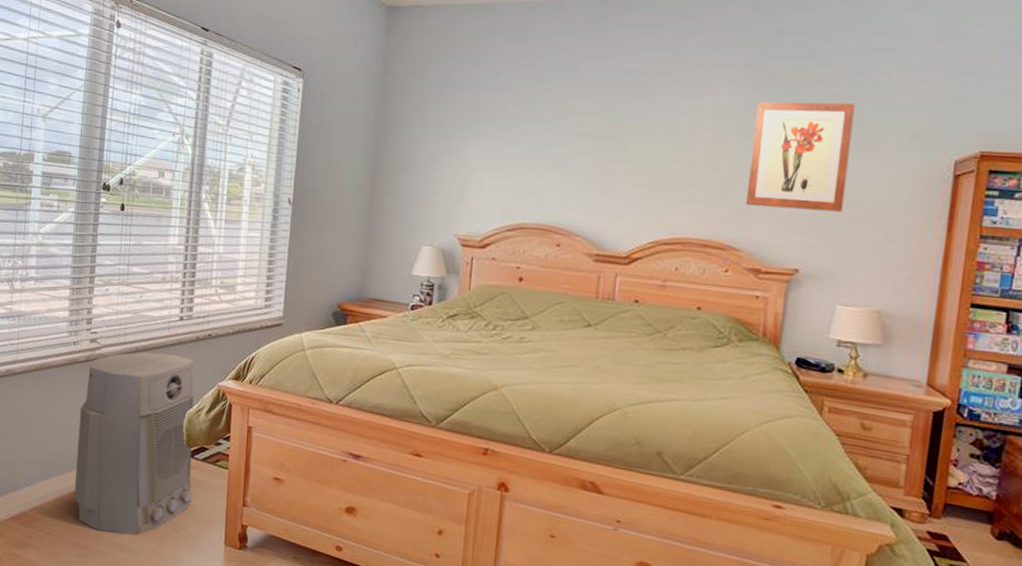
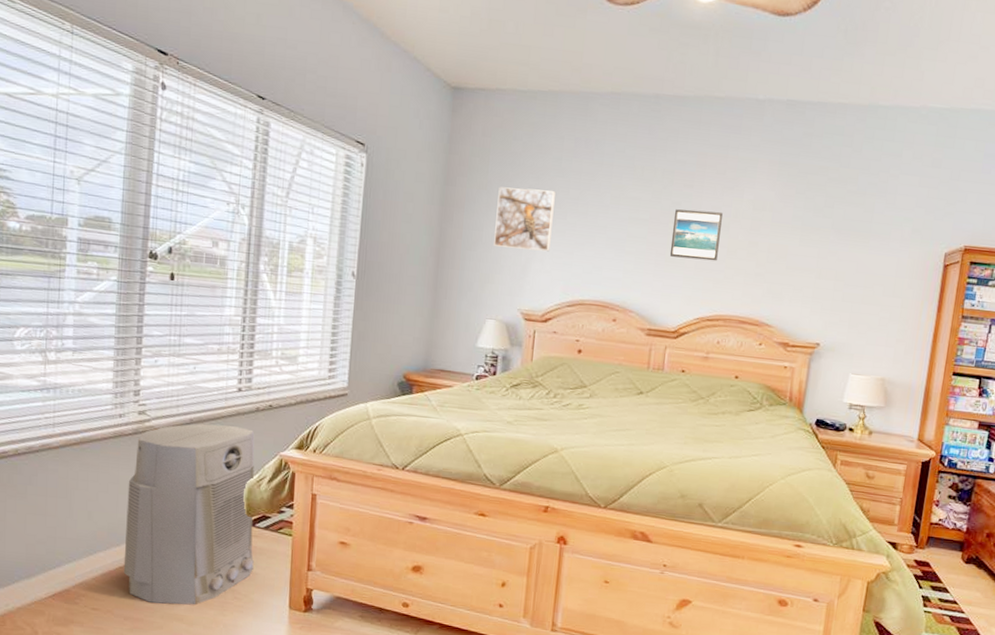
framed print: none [429,106,494,173] -> present [494,187,555,252]
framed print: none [619,121,679,178] -> present [669,209,723,262]
wall art: present [746,101,856,213] -> none [778,196,869,295]

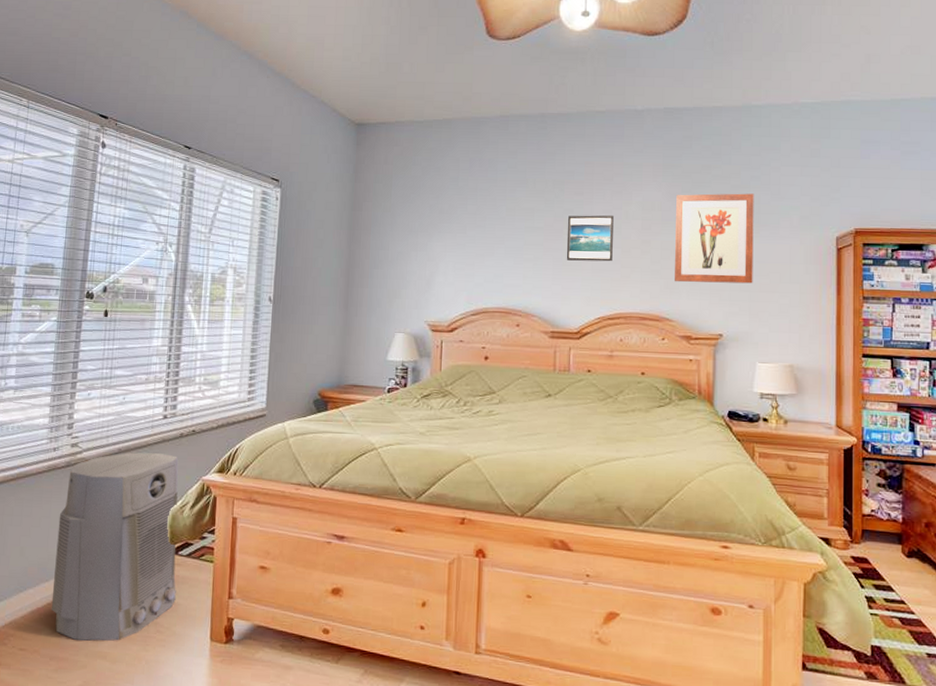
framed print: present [494,187,555,252] -> none [399,208,454,265]
wall art: none [778,196,869,295] -> present [675,193,754,284]

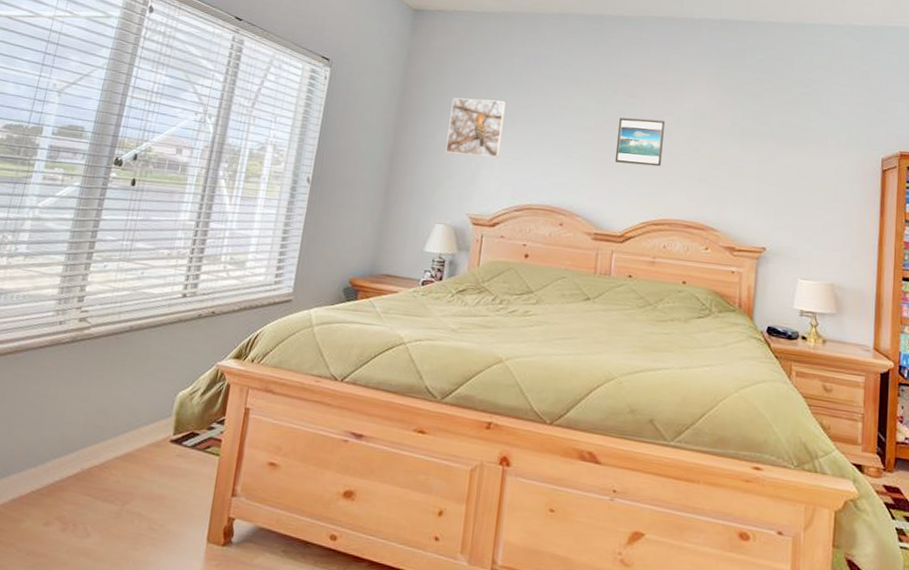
air purifier: present [51,452,178,641] -> none [35,331,193,538]
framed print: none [399,208,454,265] -> present [445,97,506,158]
wall art: present [675,193,754,284] -> none [721,105,804,199]

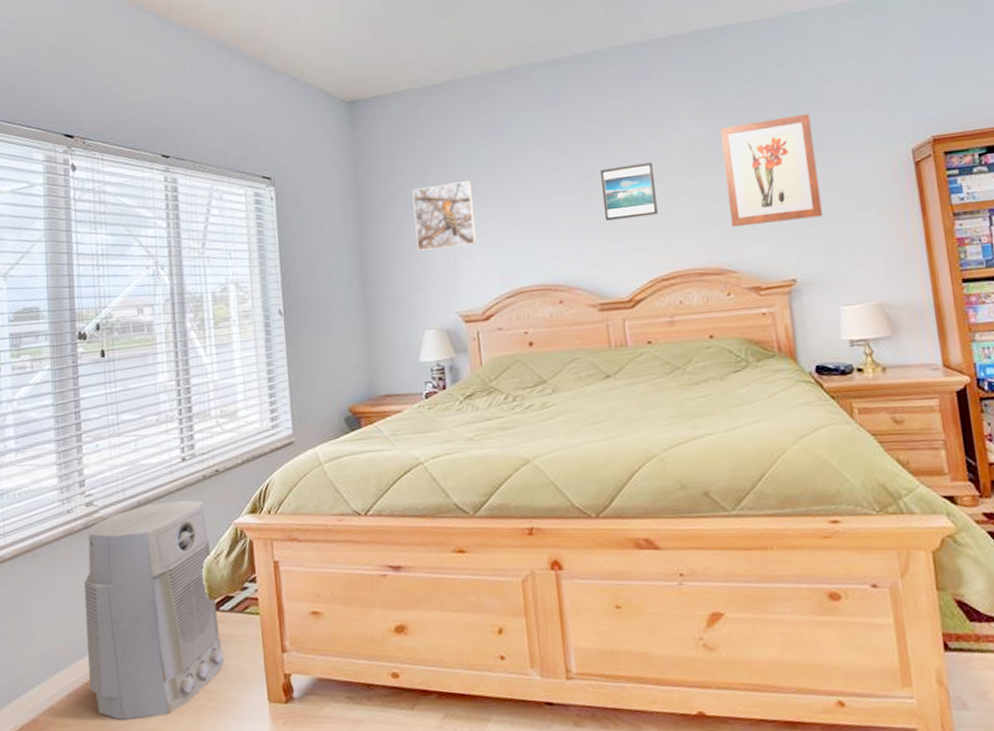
air purifier: none [35,331,193,538] -> present [83,500,224,721]
wall art: none [721,105,804,199] -> present [720,113,823,228]

